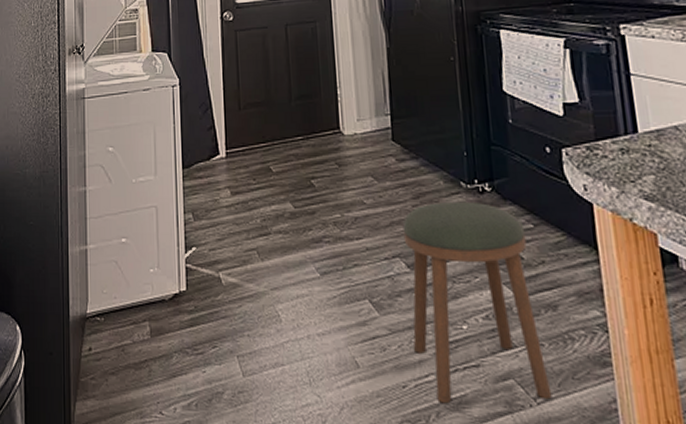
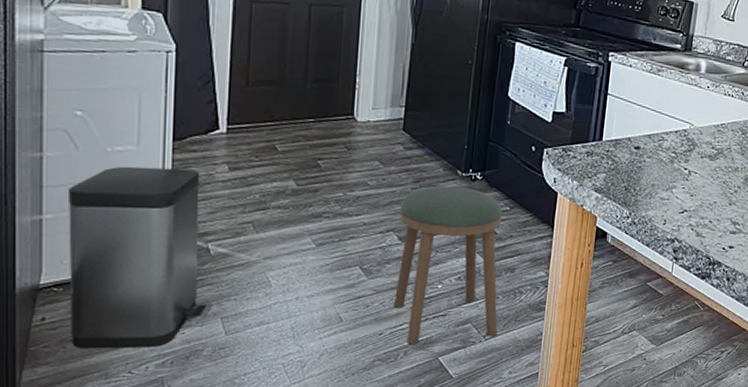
pedal bin: none [104,196,229,386] -> present [67,166,213,349]

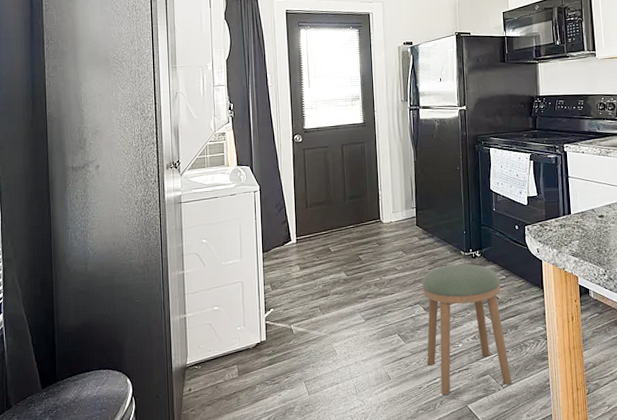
pedal bin: present [67,166,213,349] -> none [200,271,298,411]

